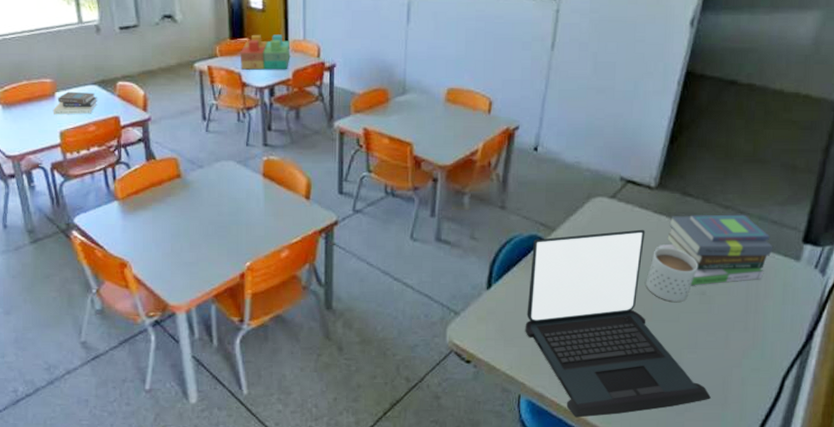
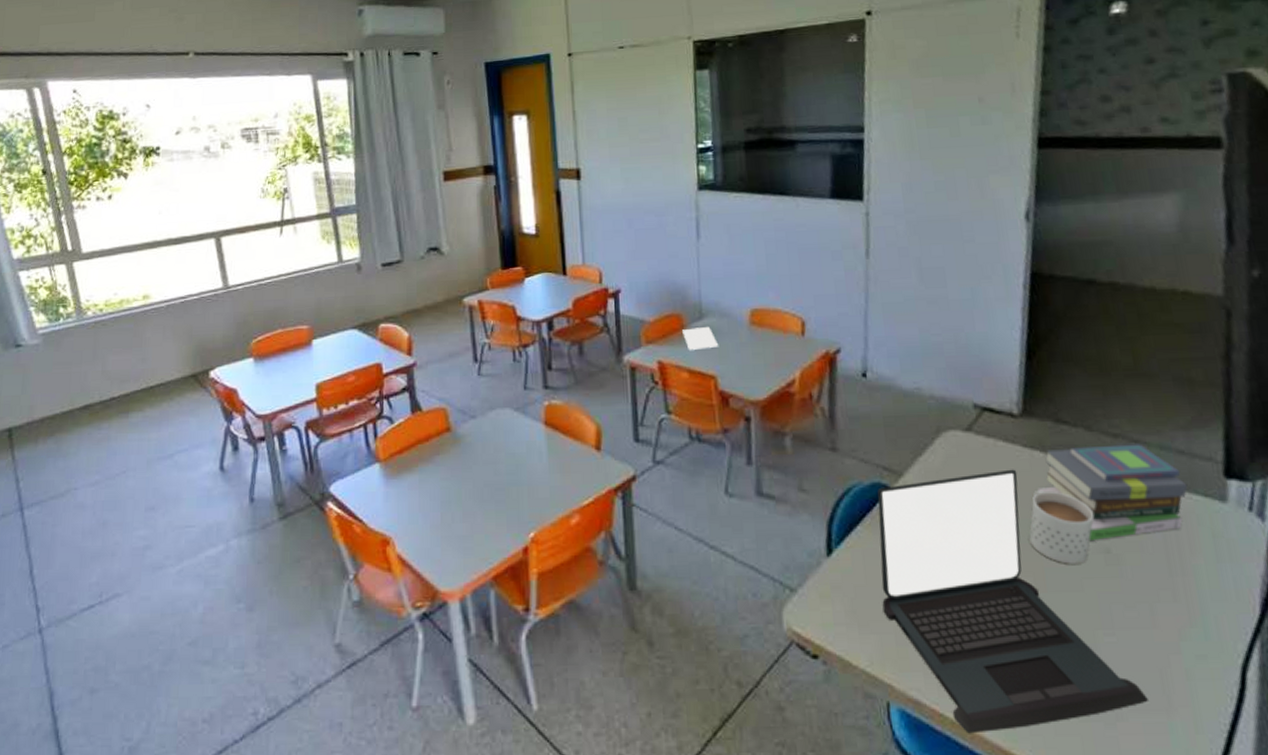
books: present [52,91,97,116] -> none [308,337,357,367]
toy blocks: present [240,34,291,70] -> none [513,260,569,302]
paper: none [387,101,416,120] -> present [682,327,718,350]

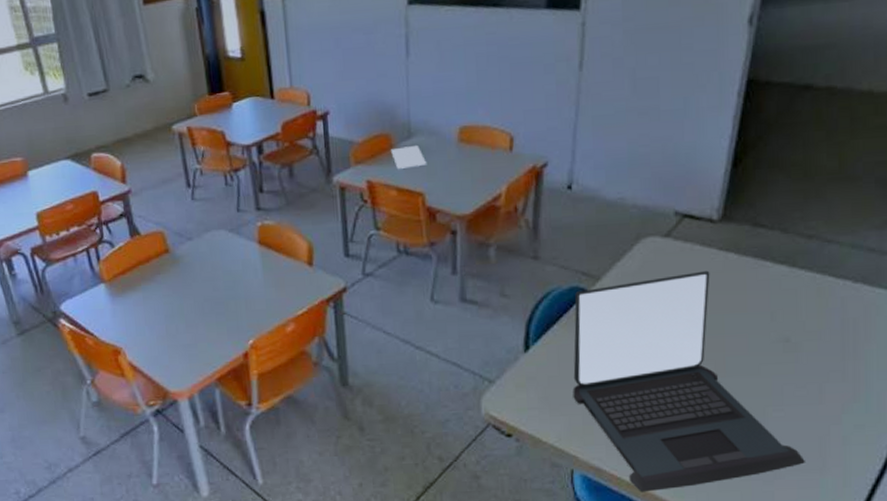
mug: present [1028,490,1095,564] -> none [715,289,779,353]
books: present [1037,444,1188,540] -> none [728,243,873,331]

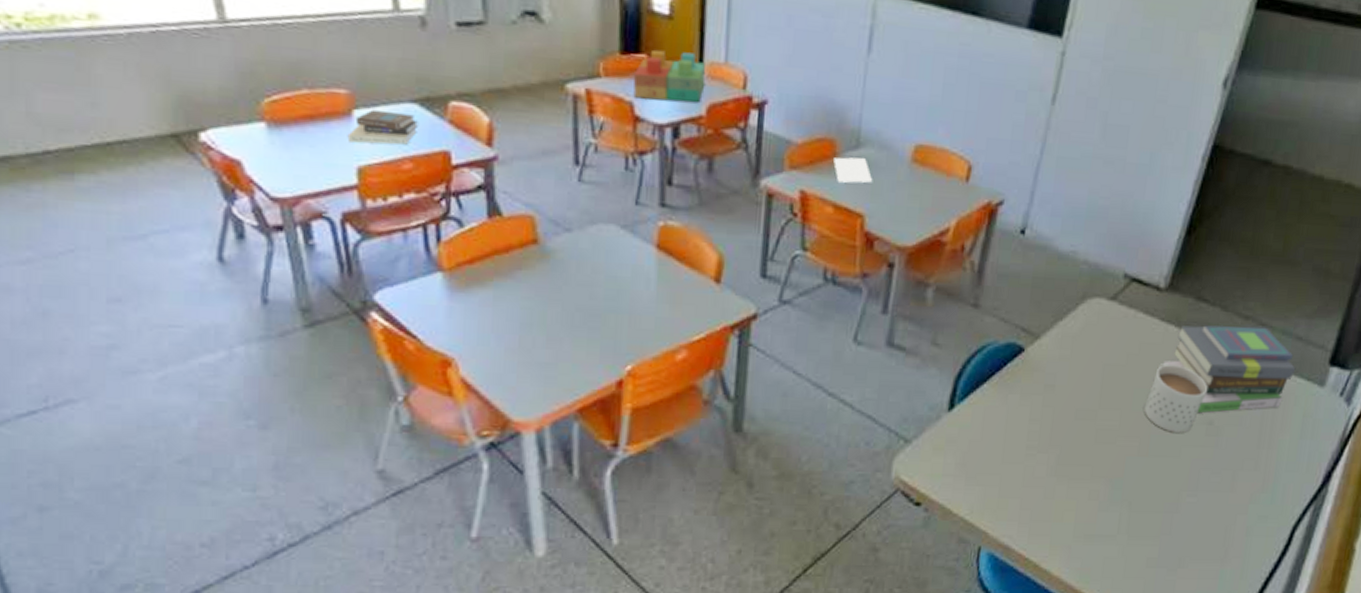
books: none [26,168,73,197] -> present [347,109,418,146]
toy blocks: none [221,84,278,128] -> present [633,49,706,103]
laptop: present [573,270,805,492] -> none [992,340,1209,576]
mug: none [715,289,779,353] -> present [1144,363,1208,433]
books: none [728,243,873,331] -> present [1163,325,1296,413]

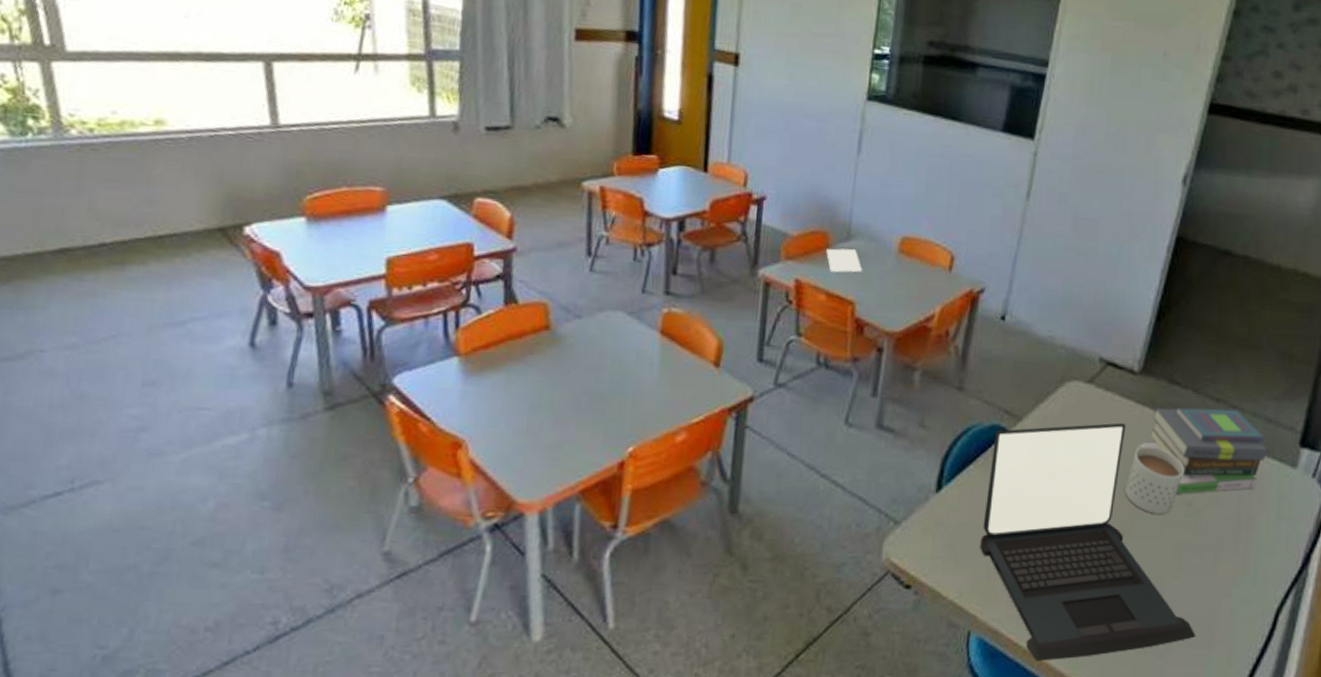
books: present [347,109,418,146] -> none [379,205,445,238]
toy blocks: present [633,49,706,103] -> none [643,151,710,199]
laptop: none [992,340,1209,576] -> present [980,422,1195,662]

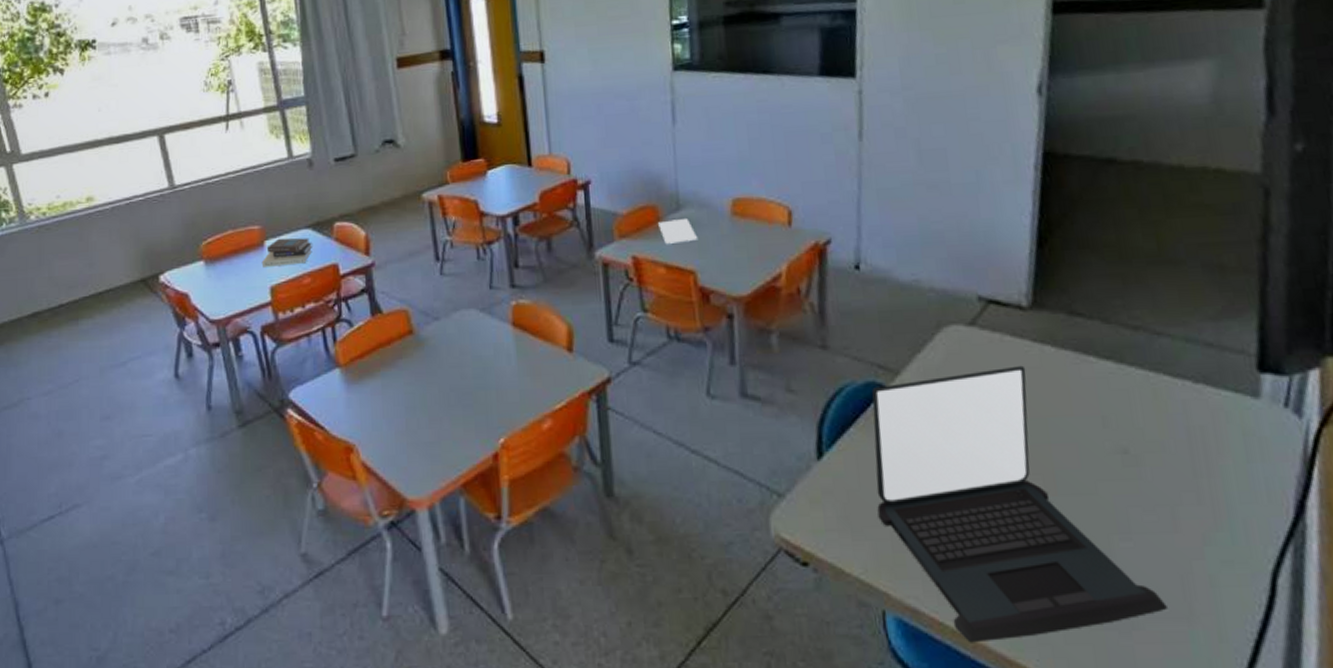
books: none [379,205,445,238] -> present [261,238,312,269]
mug: present [1124,445,1185,514] -> none [1038,388,1111,466]
books: present [1141,407,1268,494] -> none [1048,336,1216,440]

